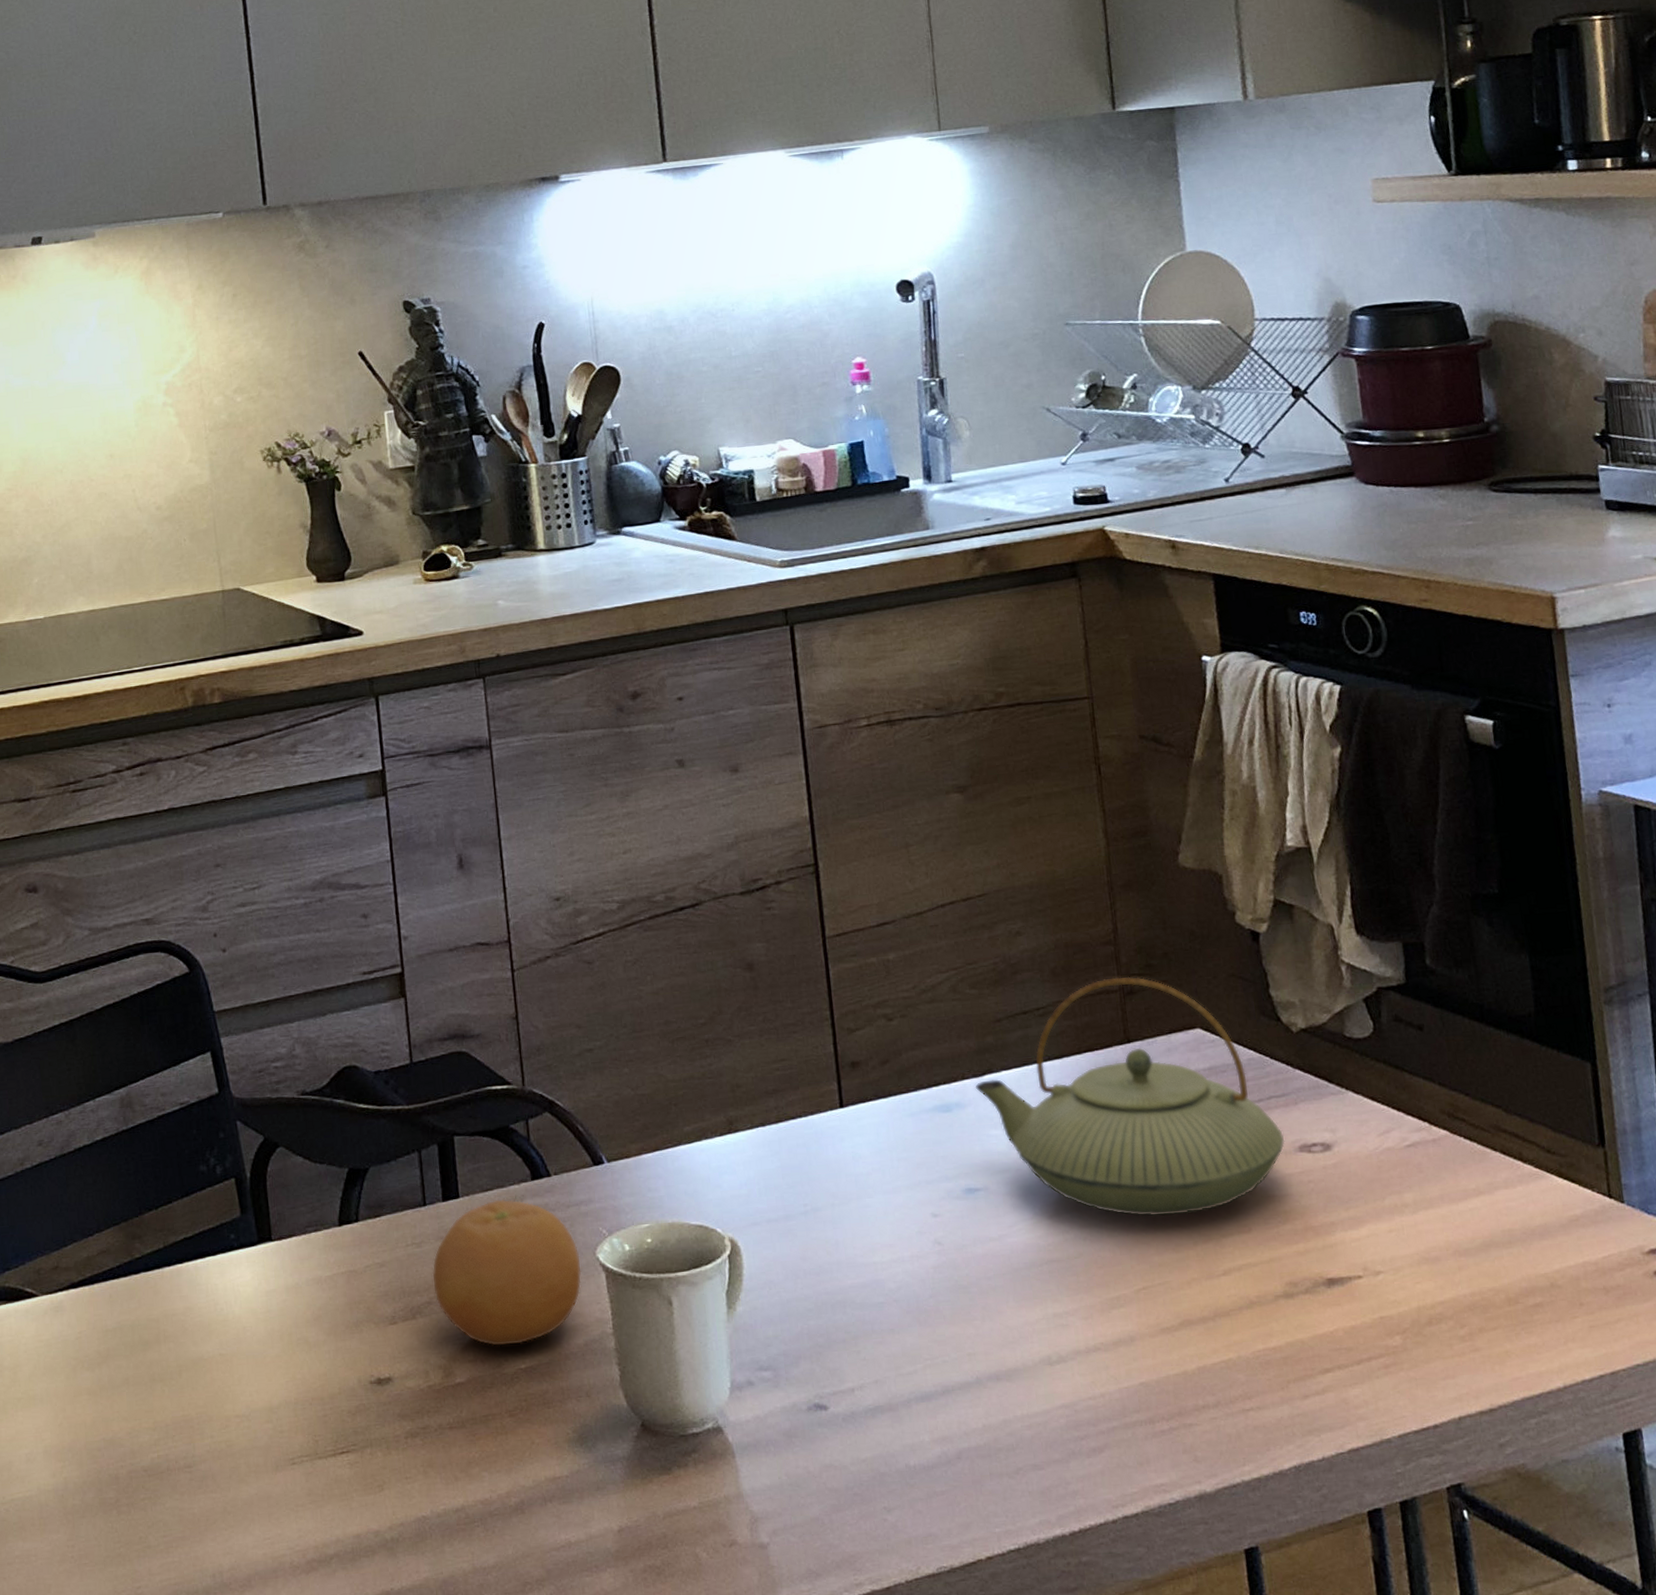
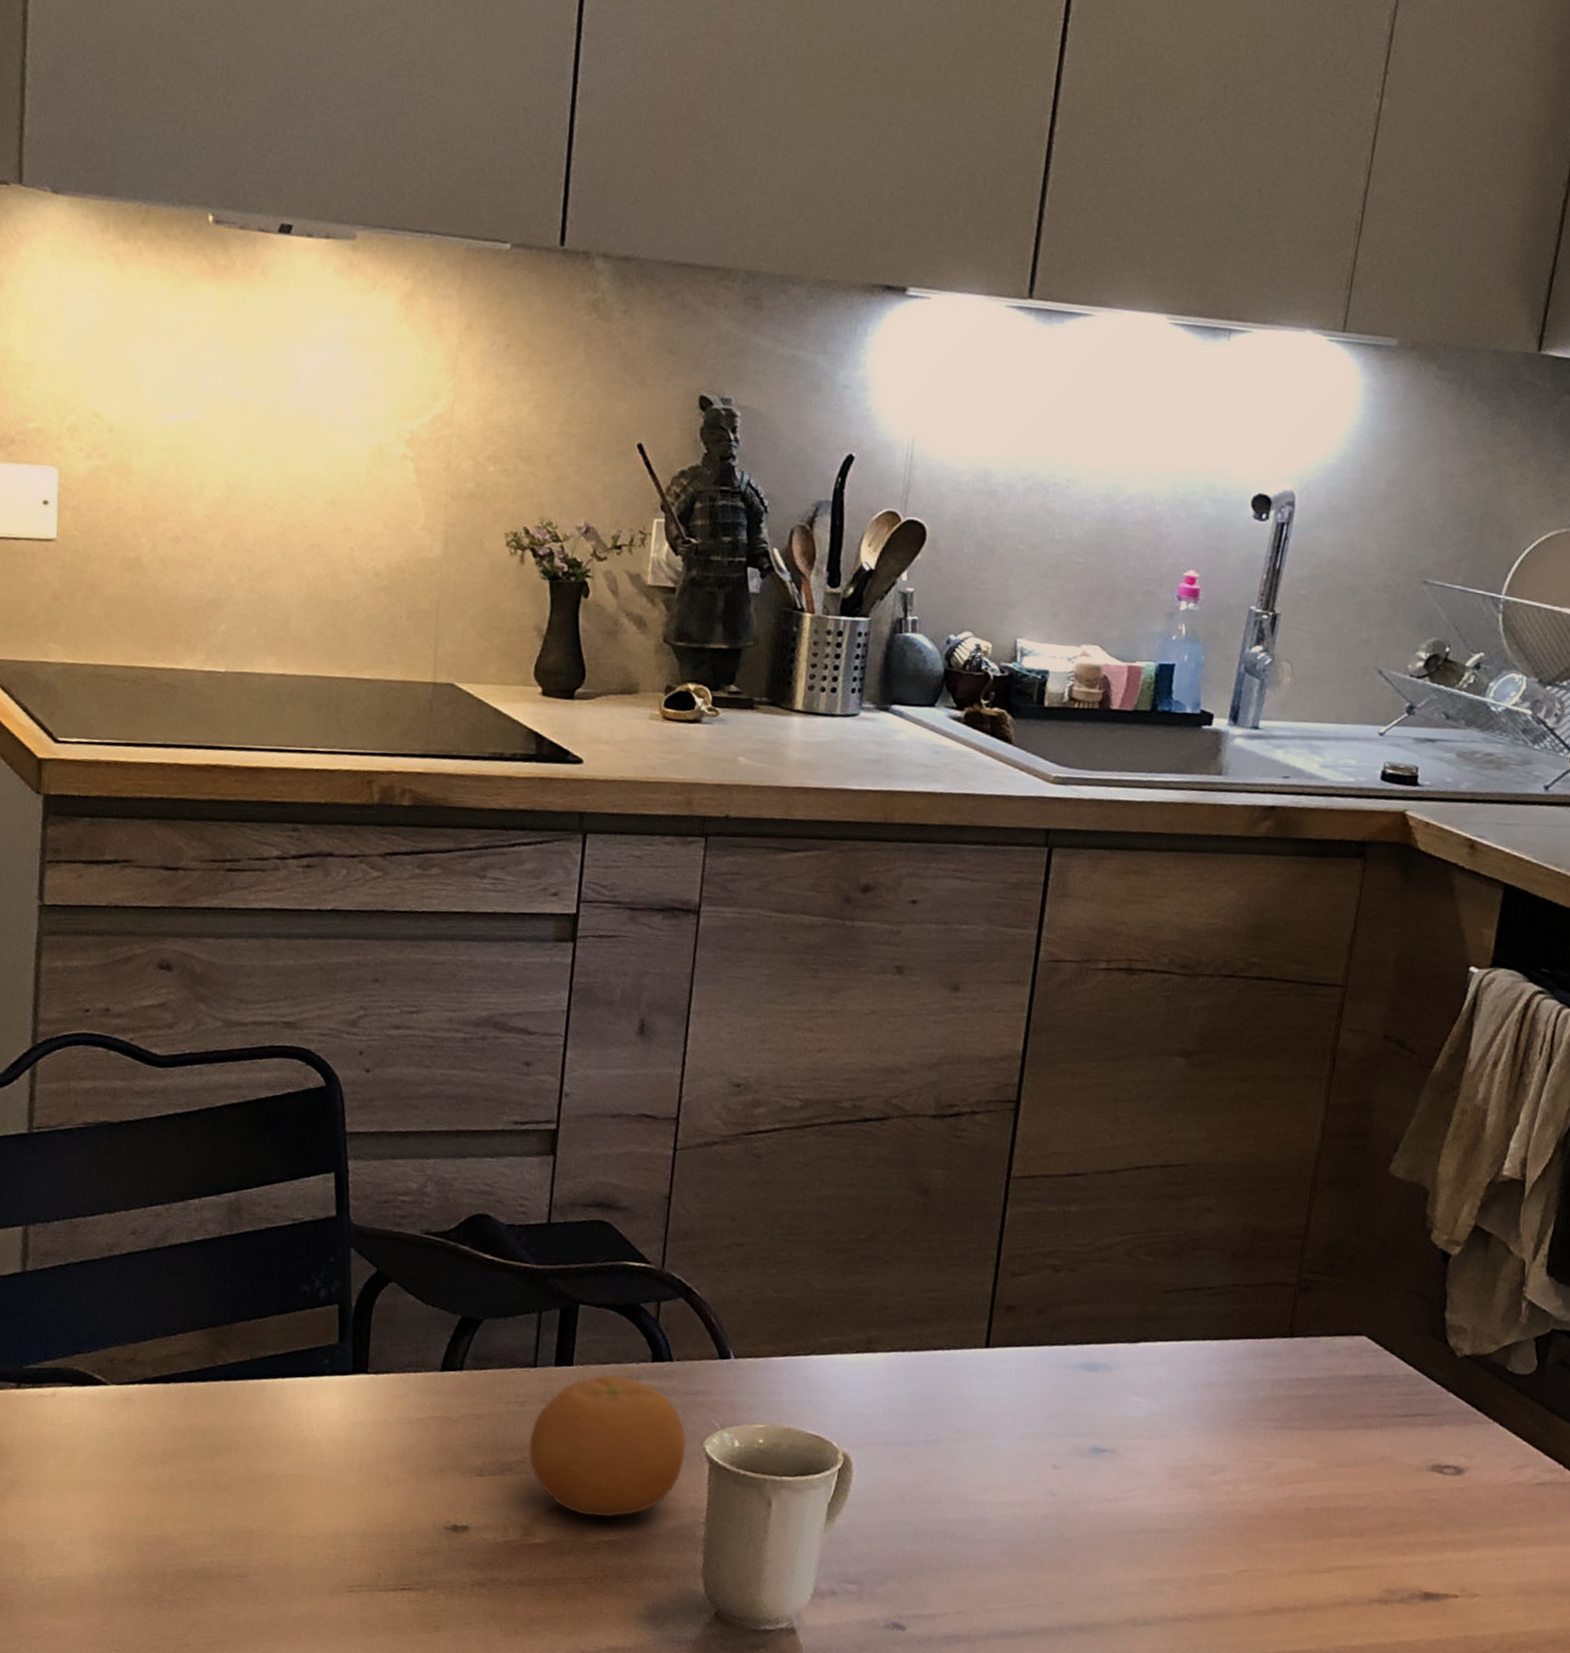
teapot: present [975,976,1285,1217] -> none [1126,1270,1420,1510]

